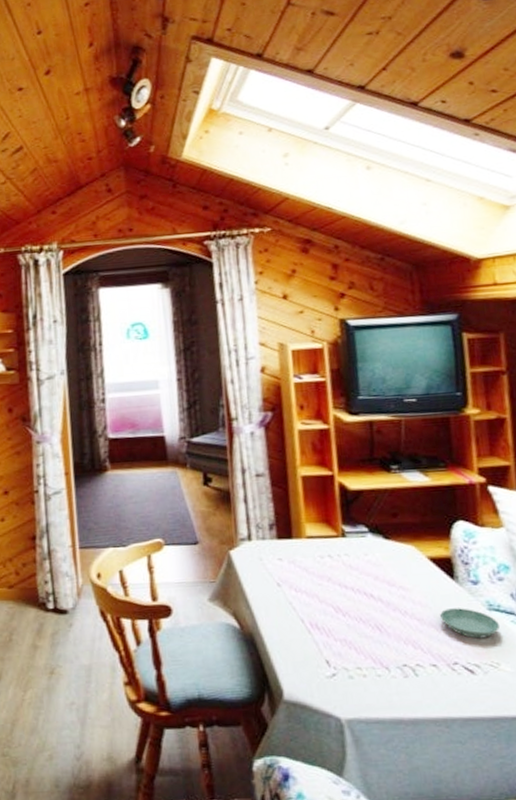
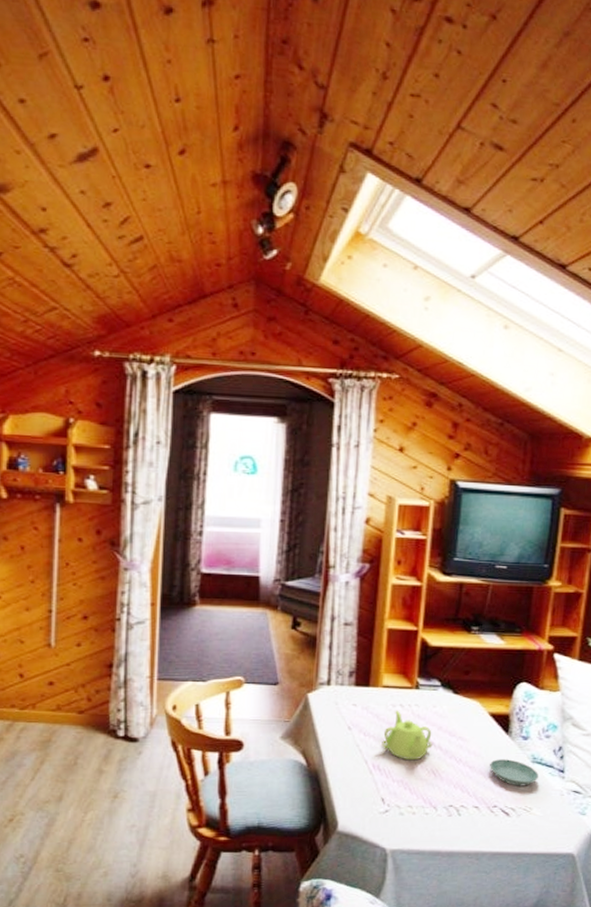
teapot: none [315,561,372,616] -> present [381,710,433,761]

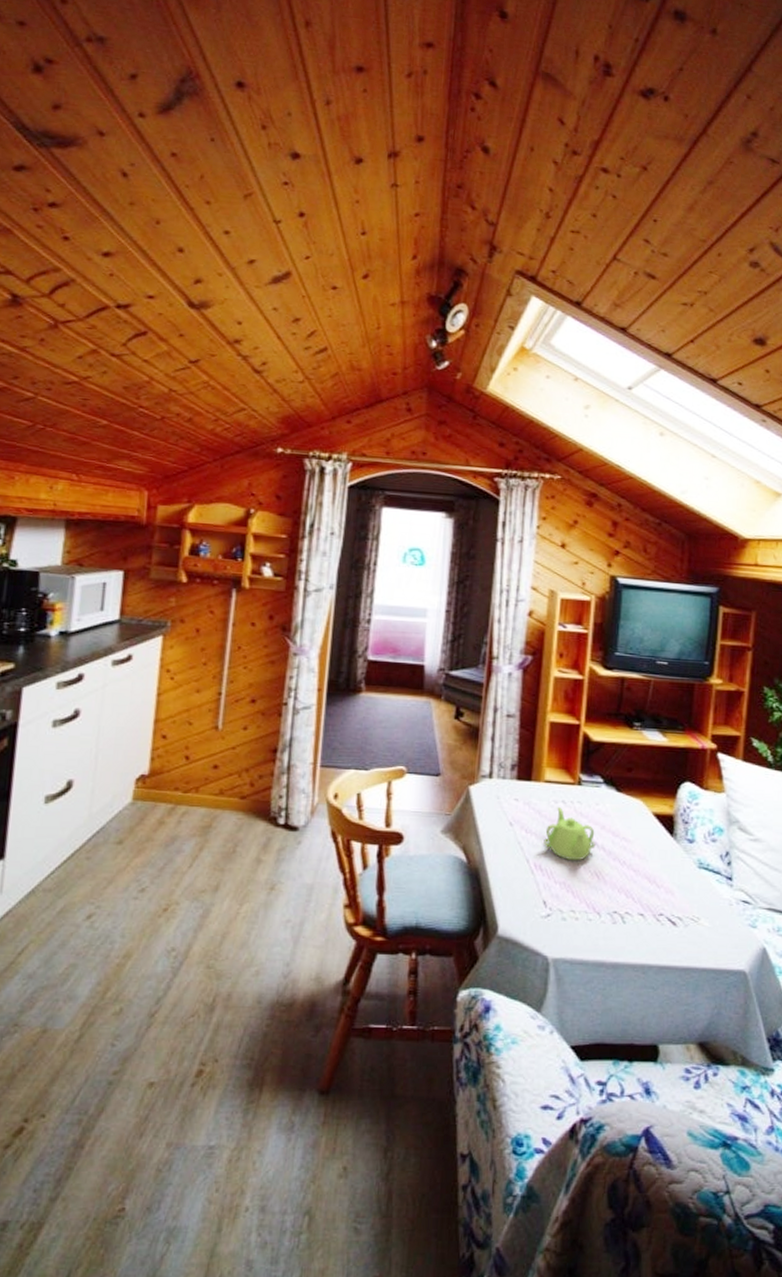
saucer: present [490,759,539,786] -> none [655,863,706,894]

